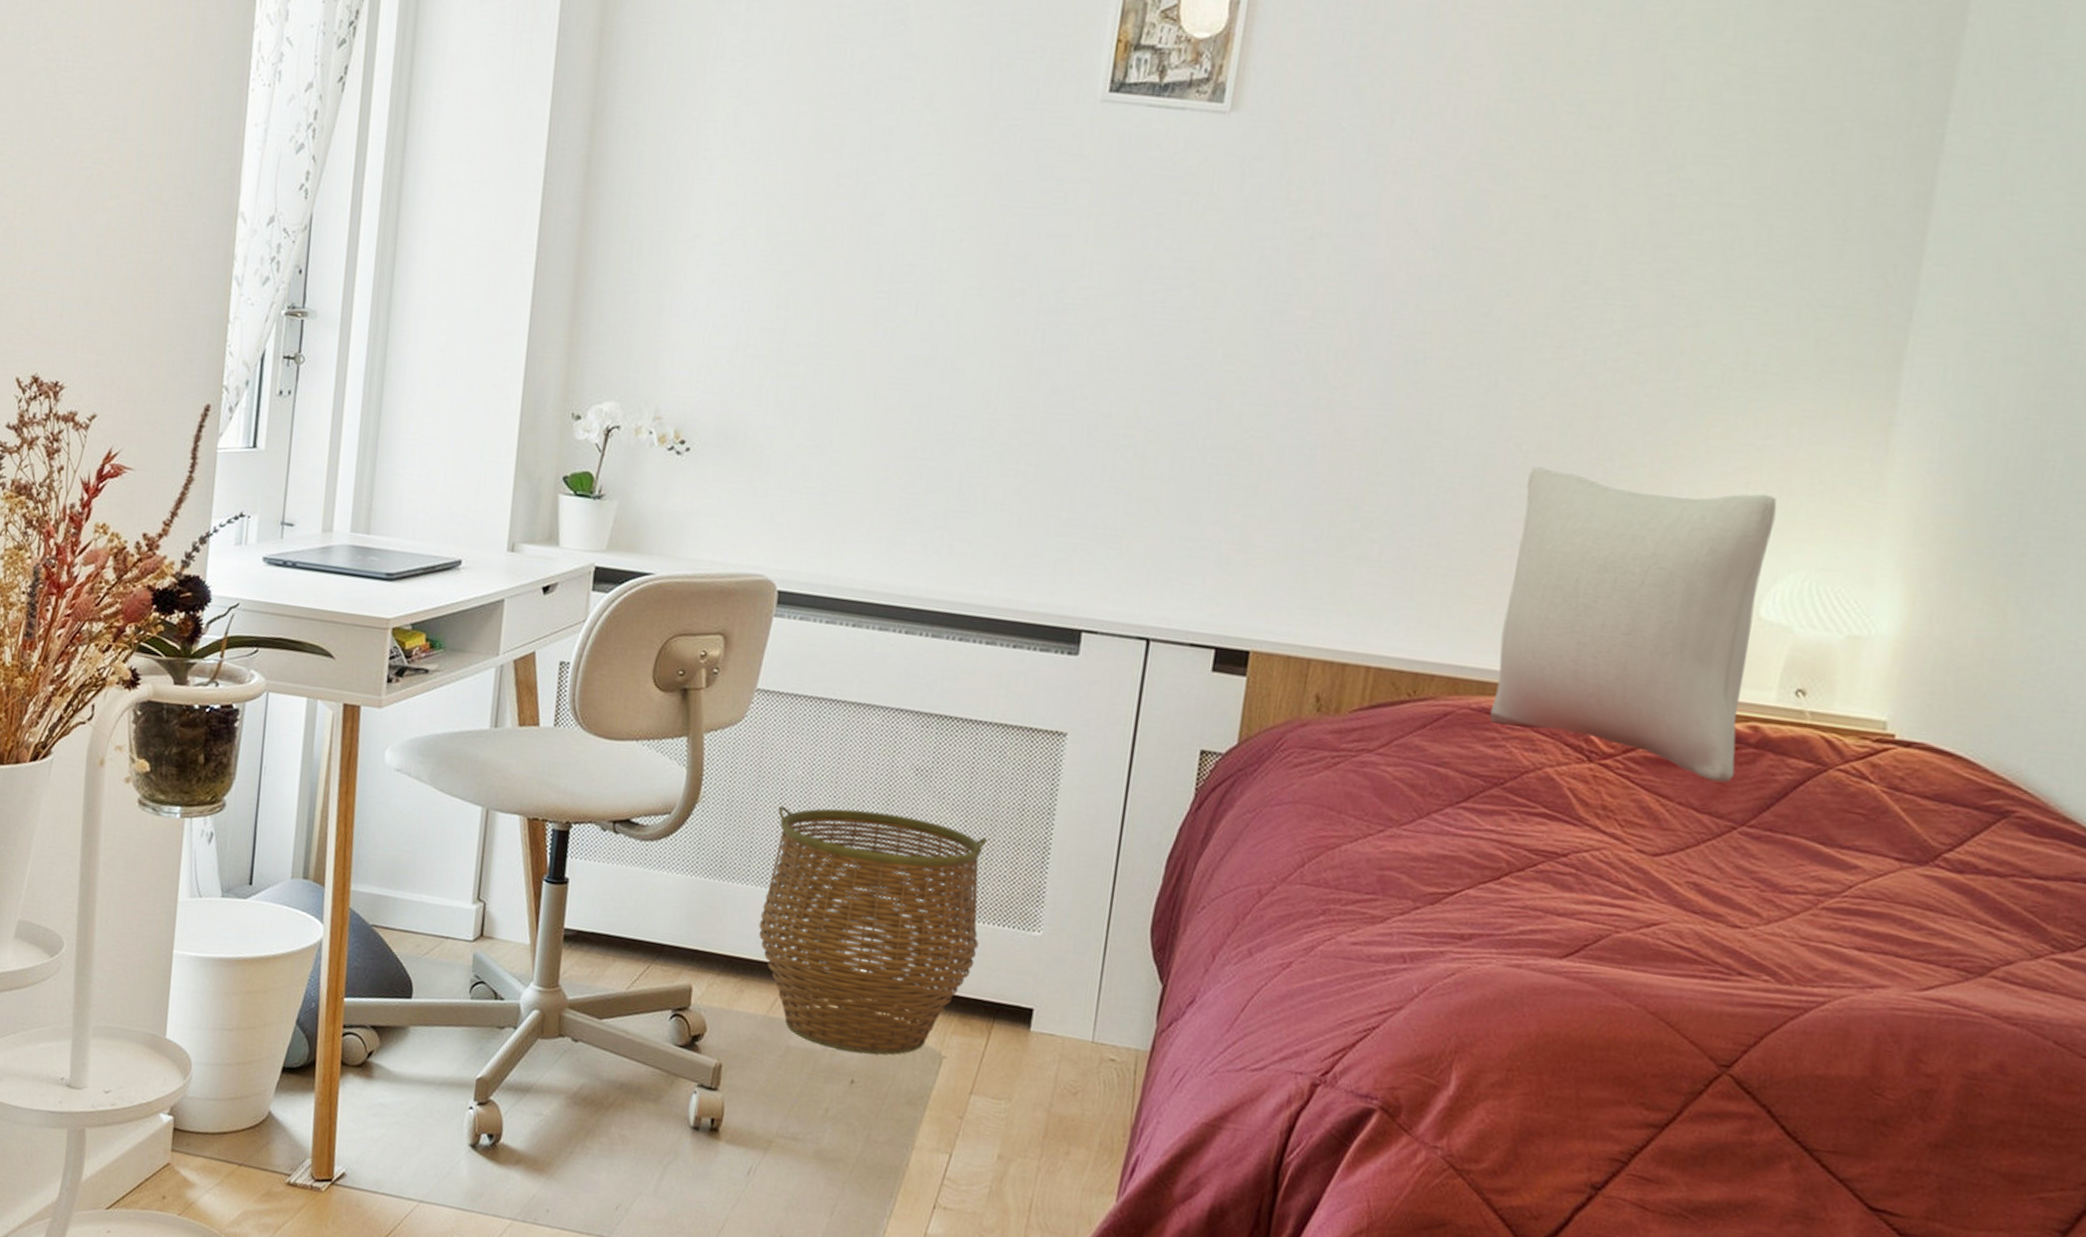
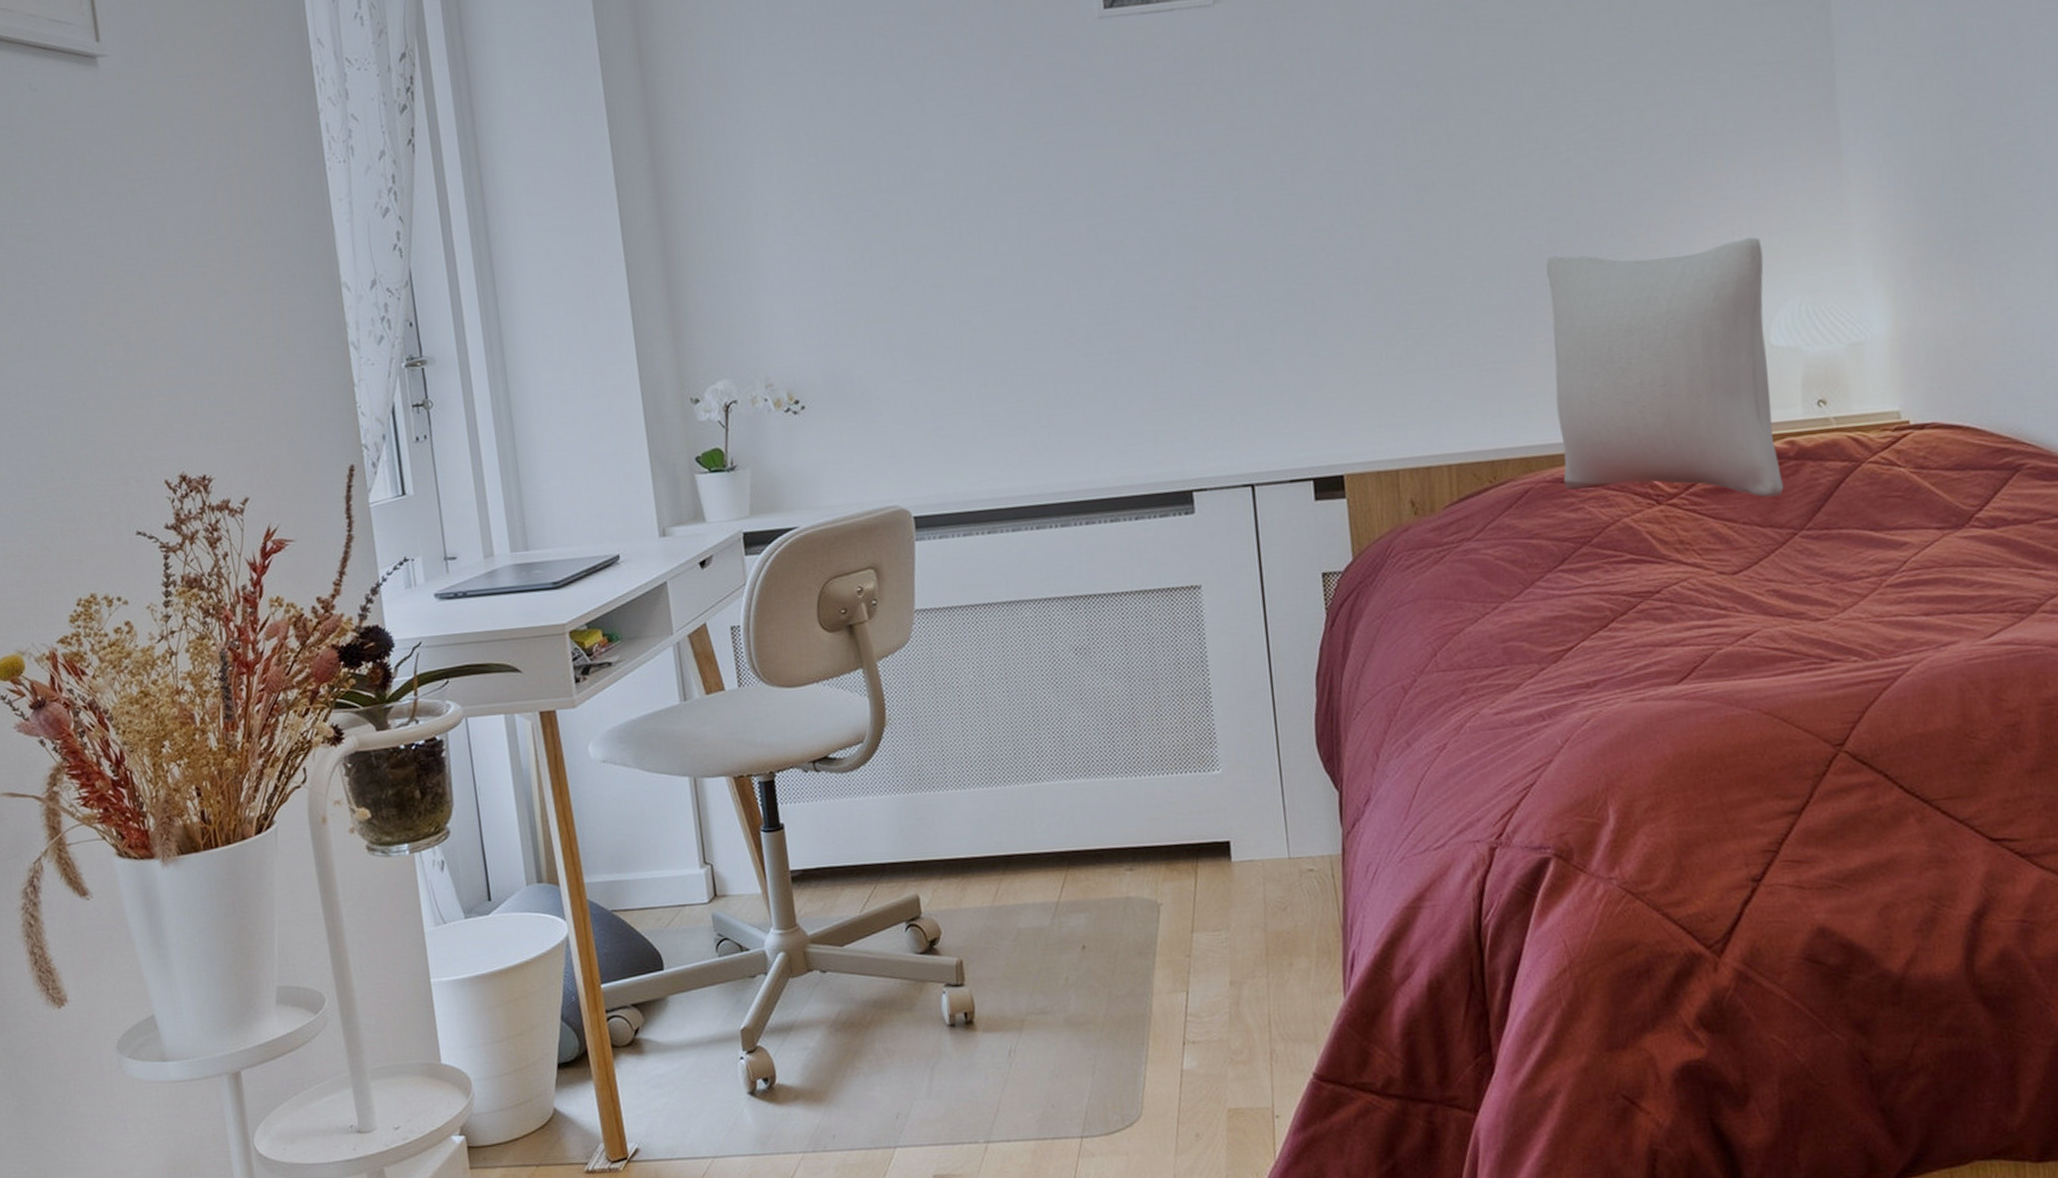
basket: present [758,805,988,1055] -> none [960,694,1168,921]

